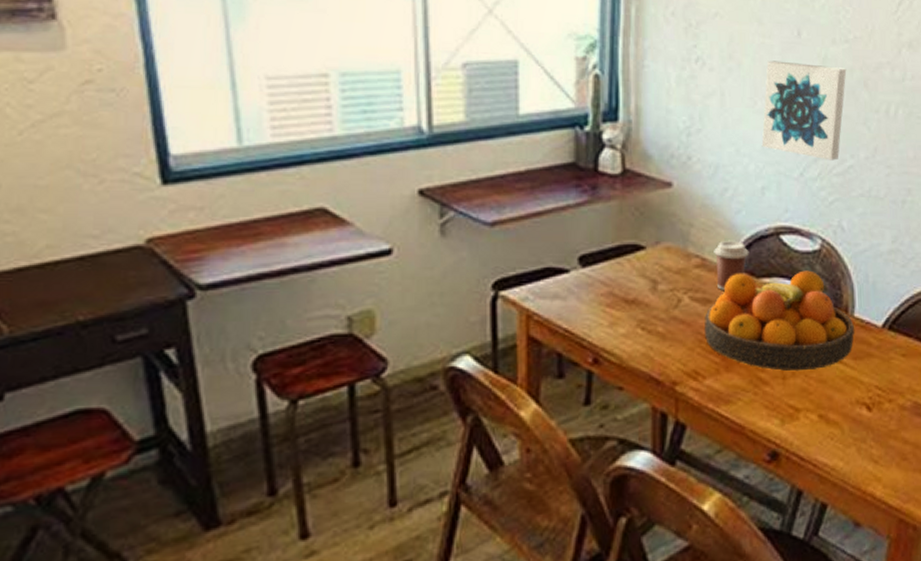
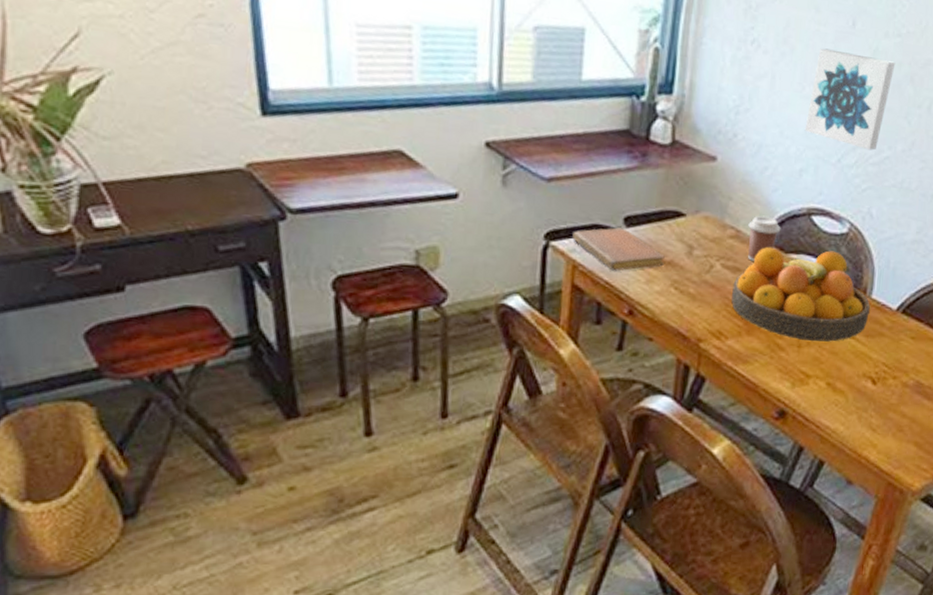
notebook: none [524,269,627,317] -> present [572,227,665,271]

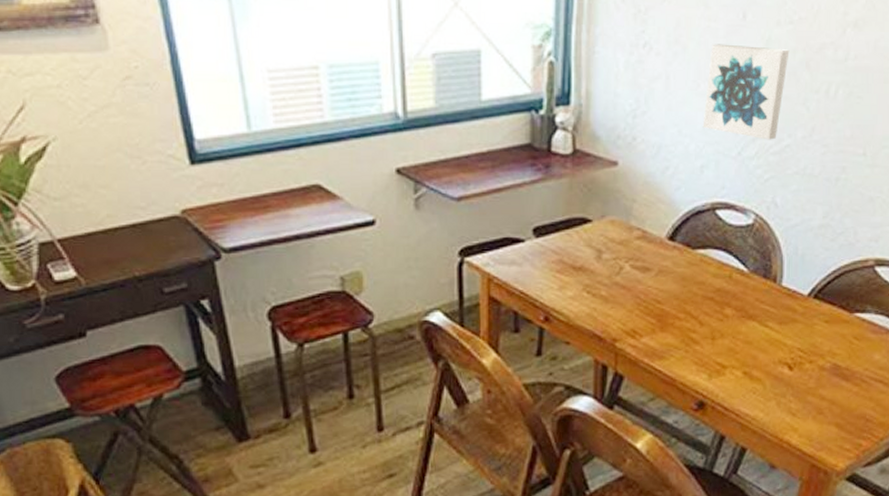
notebook: present [572,227,665,271] -> none [485,239,575,281]
fruit bowl: present [732,246,870,342] -> none [643,243,781,333]
coffee cup: present [748,215,781,261] -> none [654,214,687,260]

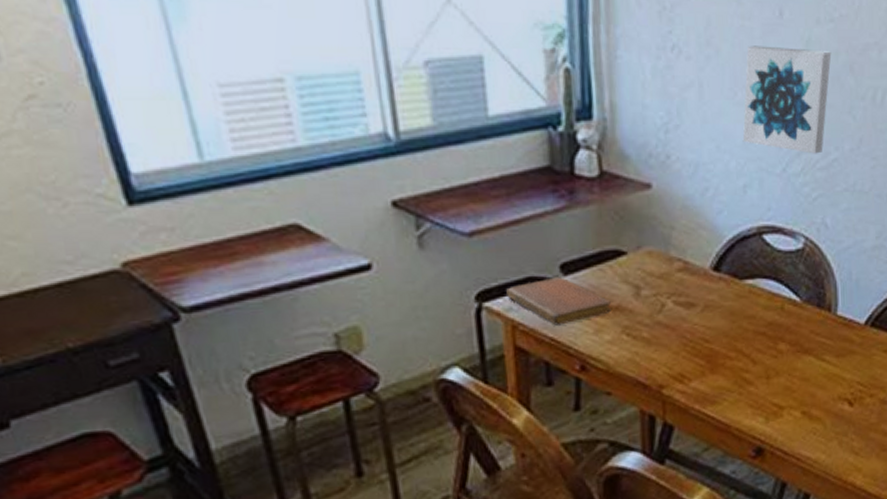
notebook: none [485,239,575,281] -> present [506,277,611,326]

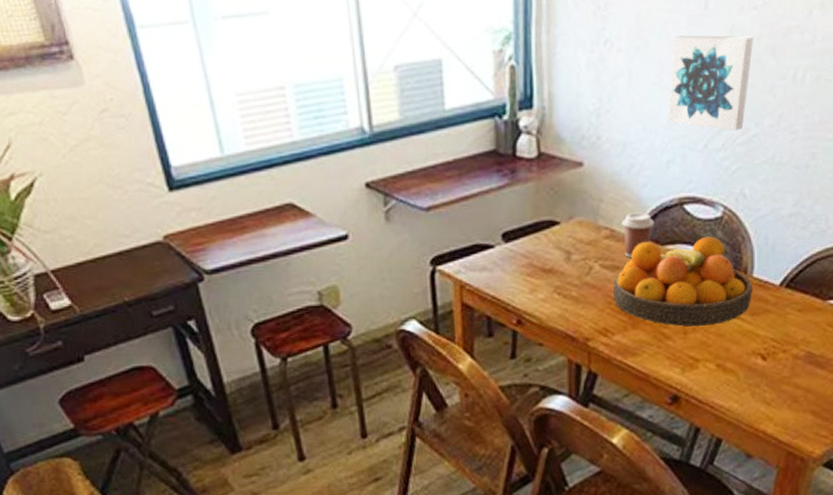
notebook: present [506,277,611,326] -> none [456,244,545,286]
fruit bowl: none [689,270,837,372] -> present [613,236,752,328]
coffee cup: none [696,242,732,293] -> present [622,212,655,258]

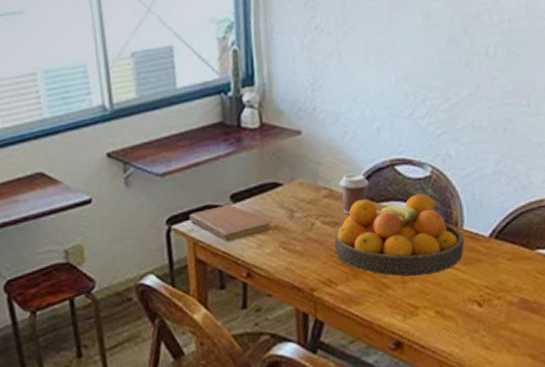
notebook: none [456,244,545,286] -> present [189,204,271,242]
wall art: present [667,35,754,131] -> none [375,19,448,100]

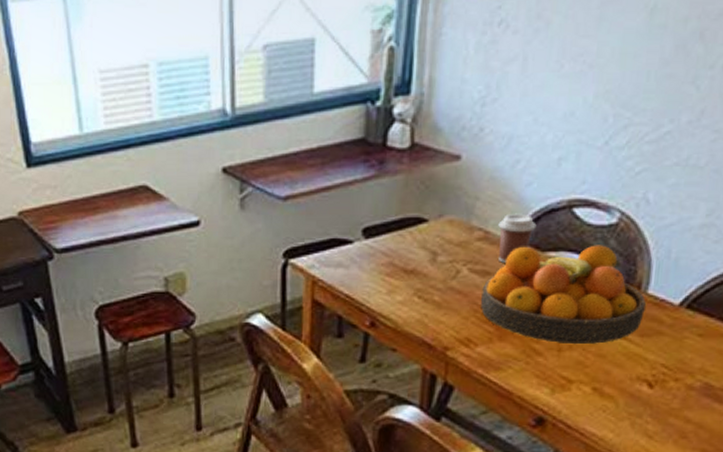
notebook: present [189,204,271,242] -> none [311,240,406,284]

